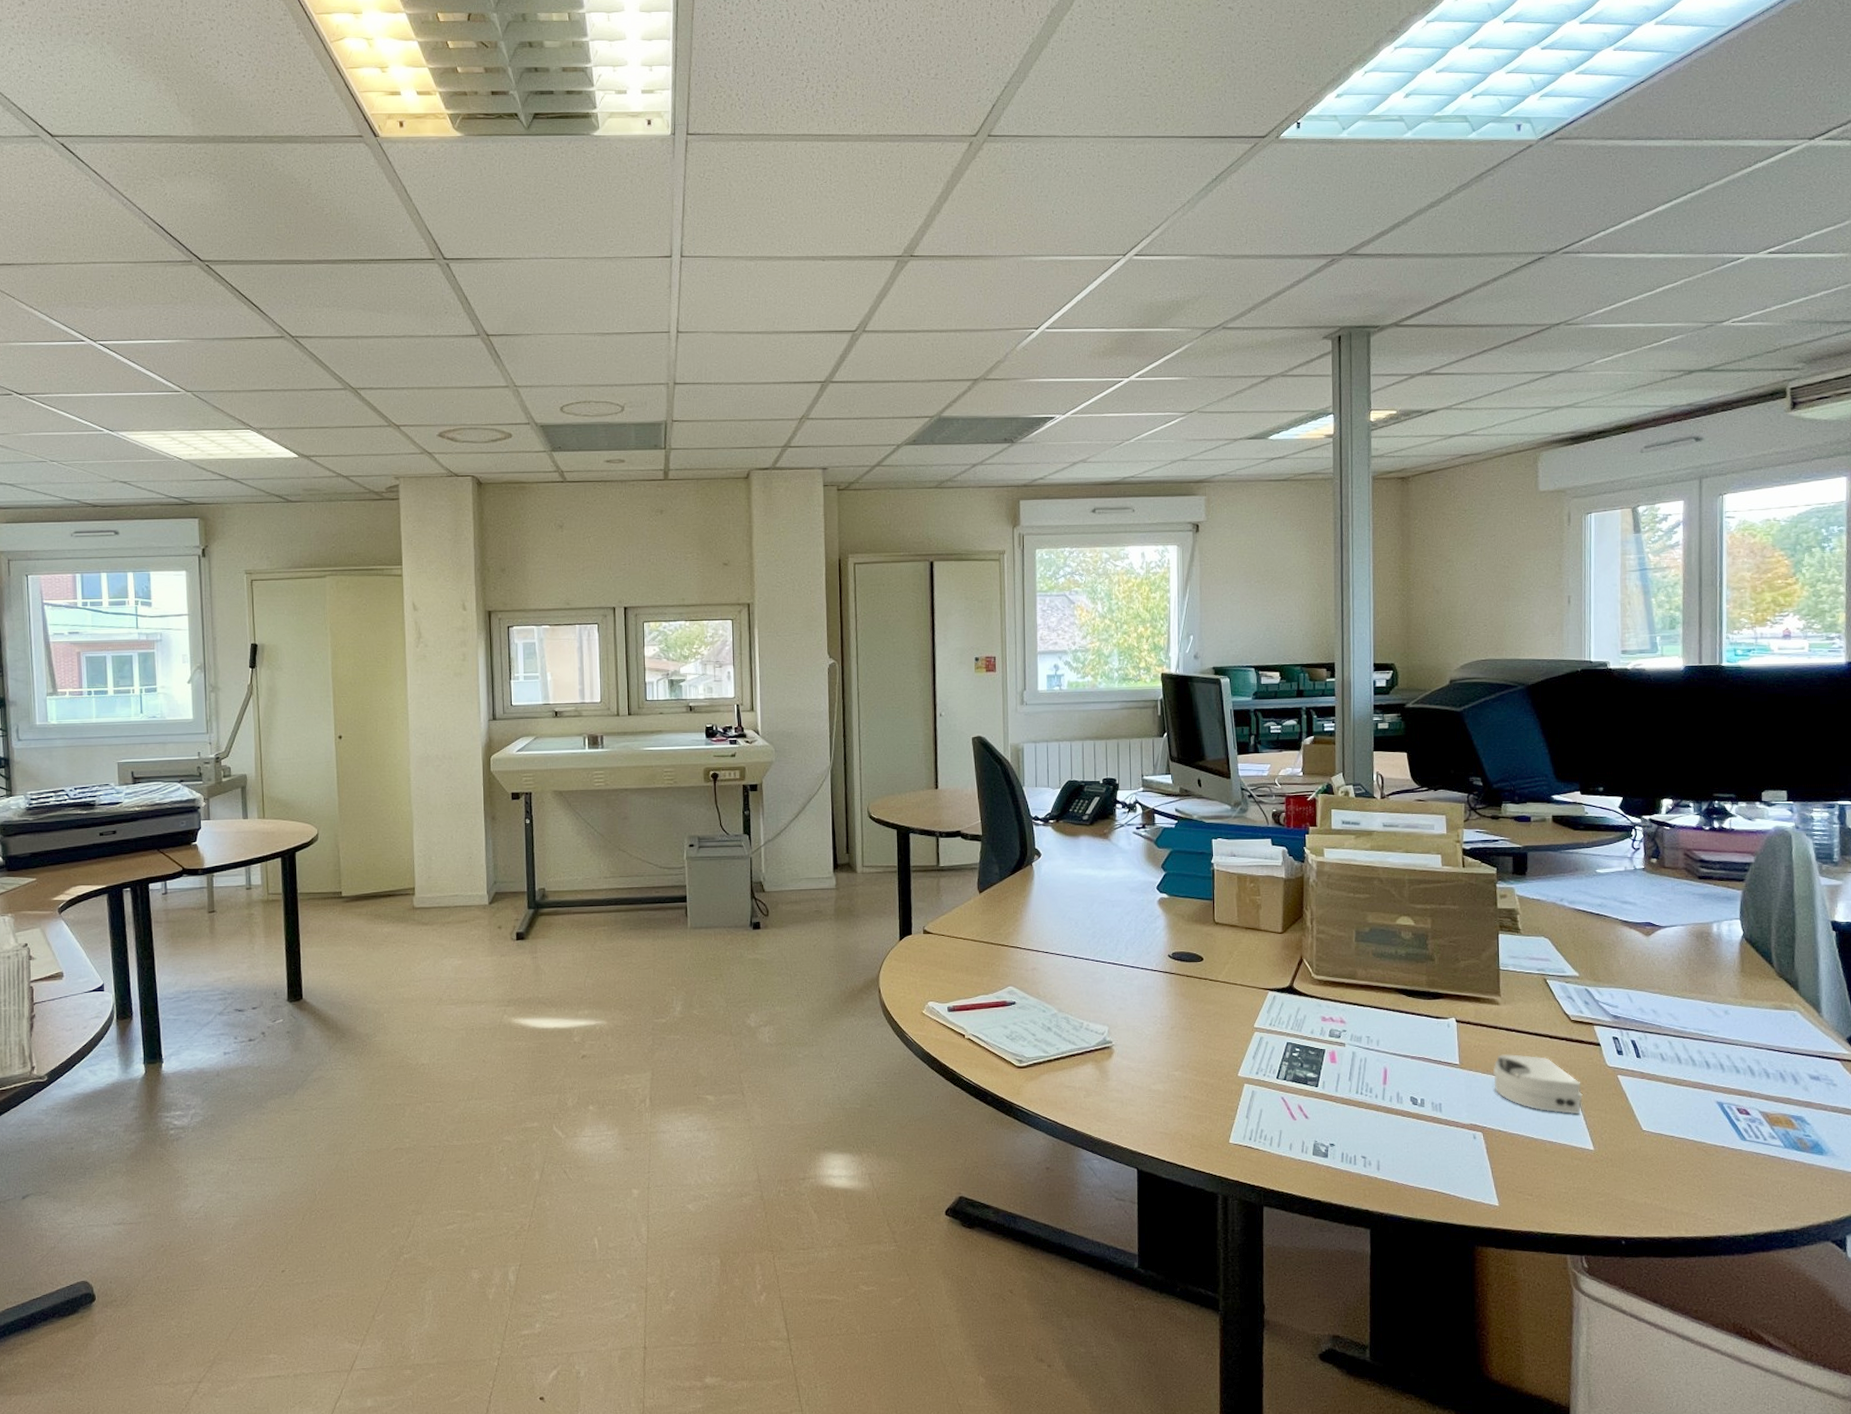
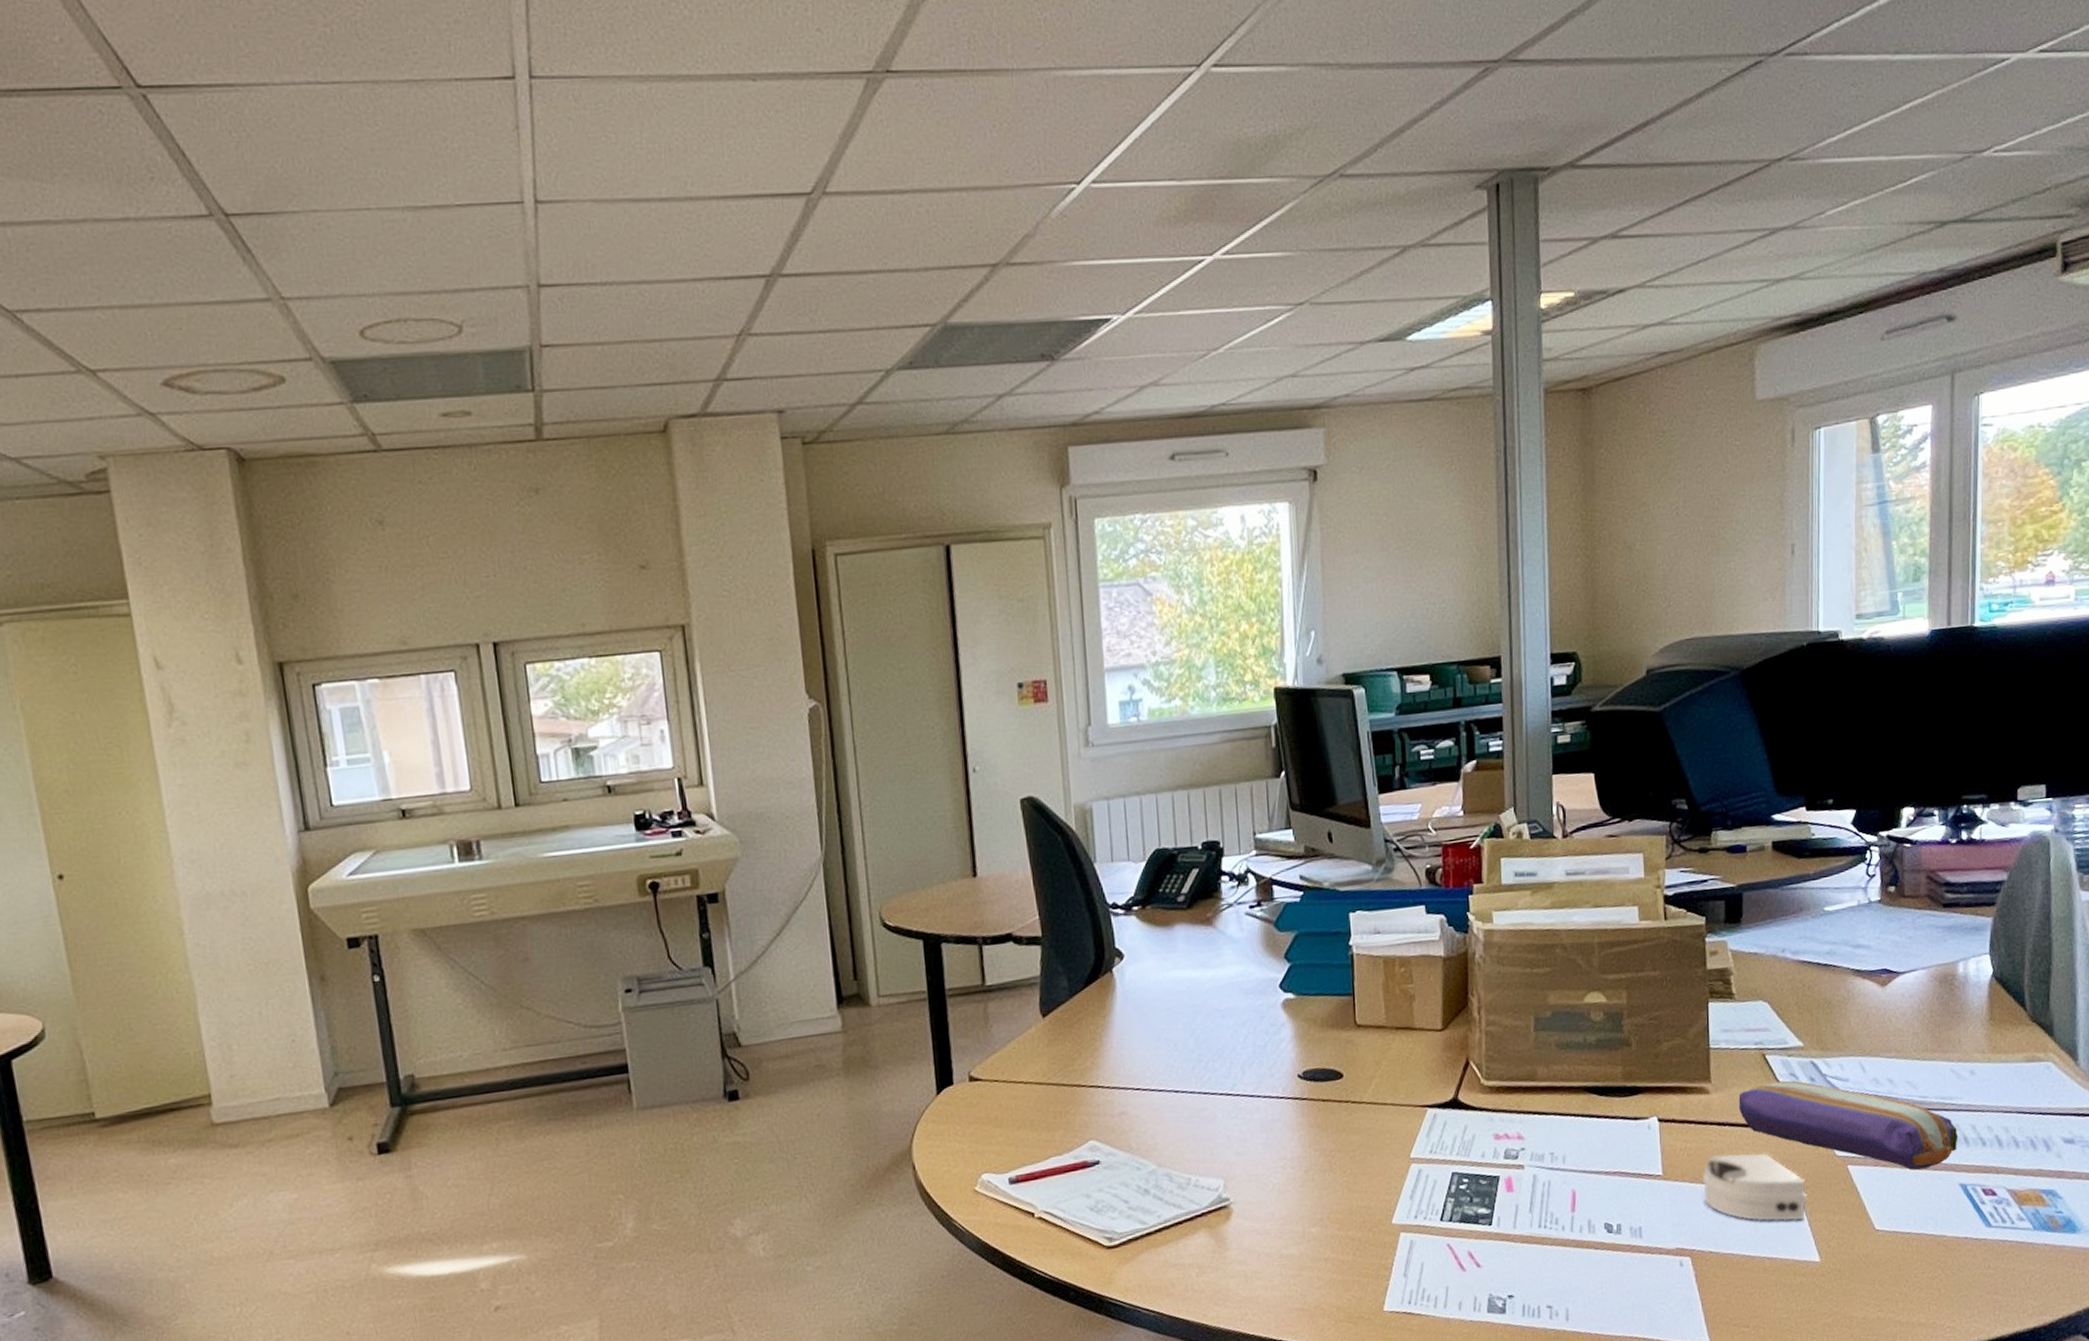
pencil case: none [1523,1001,1715,1086] -> present [1738,1080,1958,1170]

